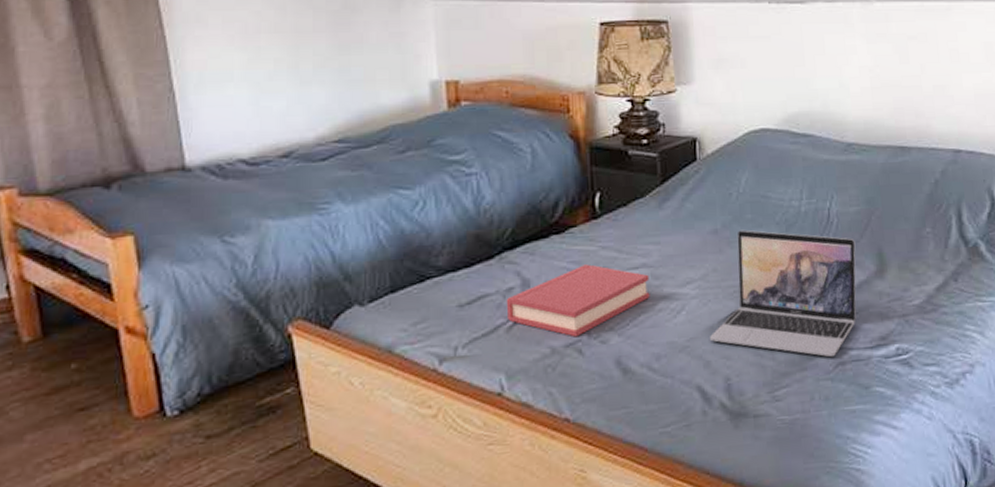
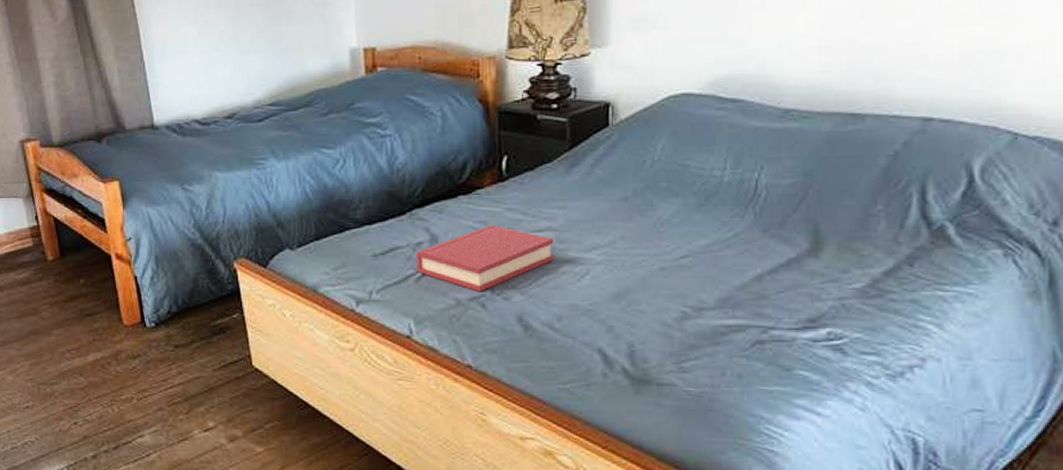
laptop: present [710,230,857,357] -> none [614,198,786,335]

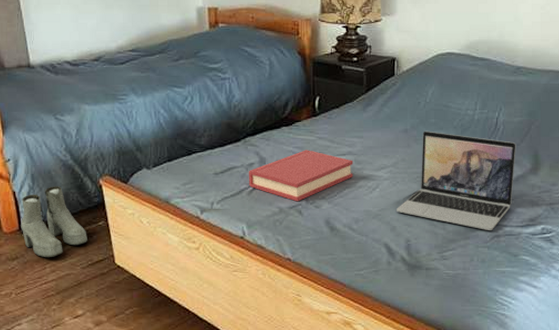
boots: none [143,270,220,357] -> present [21,186,87,258]
laptop: none [614,198,786,335] -> present [397,131,516,231]

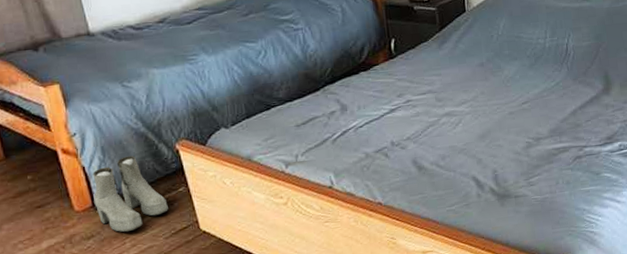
hardback book: present [248,150,353,202] -> none [330,92,436,145]
laptop: present [397,131,516,231] -> none [481,62,589,153]

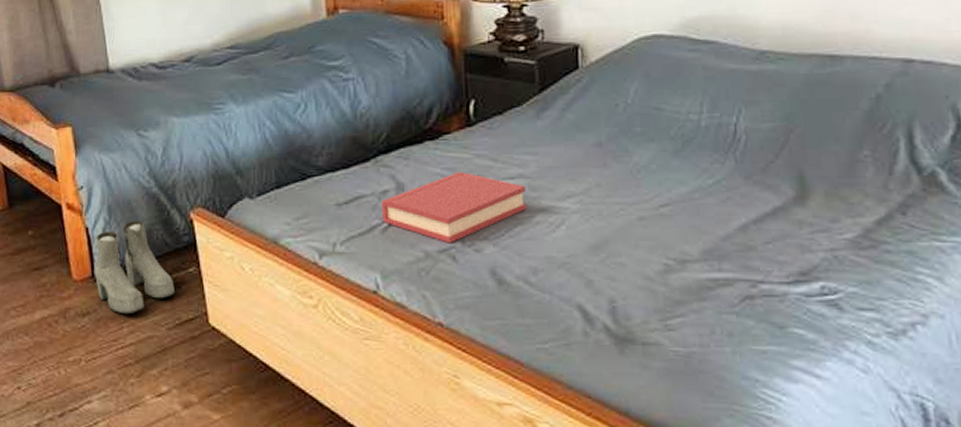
hardback book: none [330,92,436,145] -> present [381,172,527,244]

